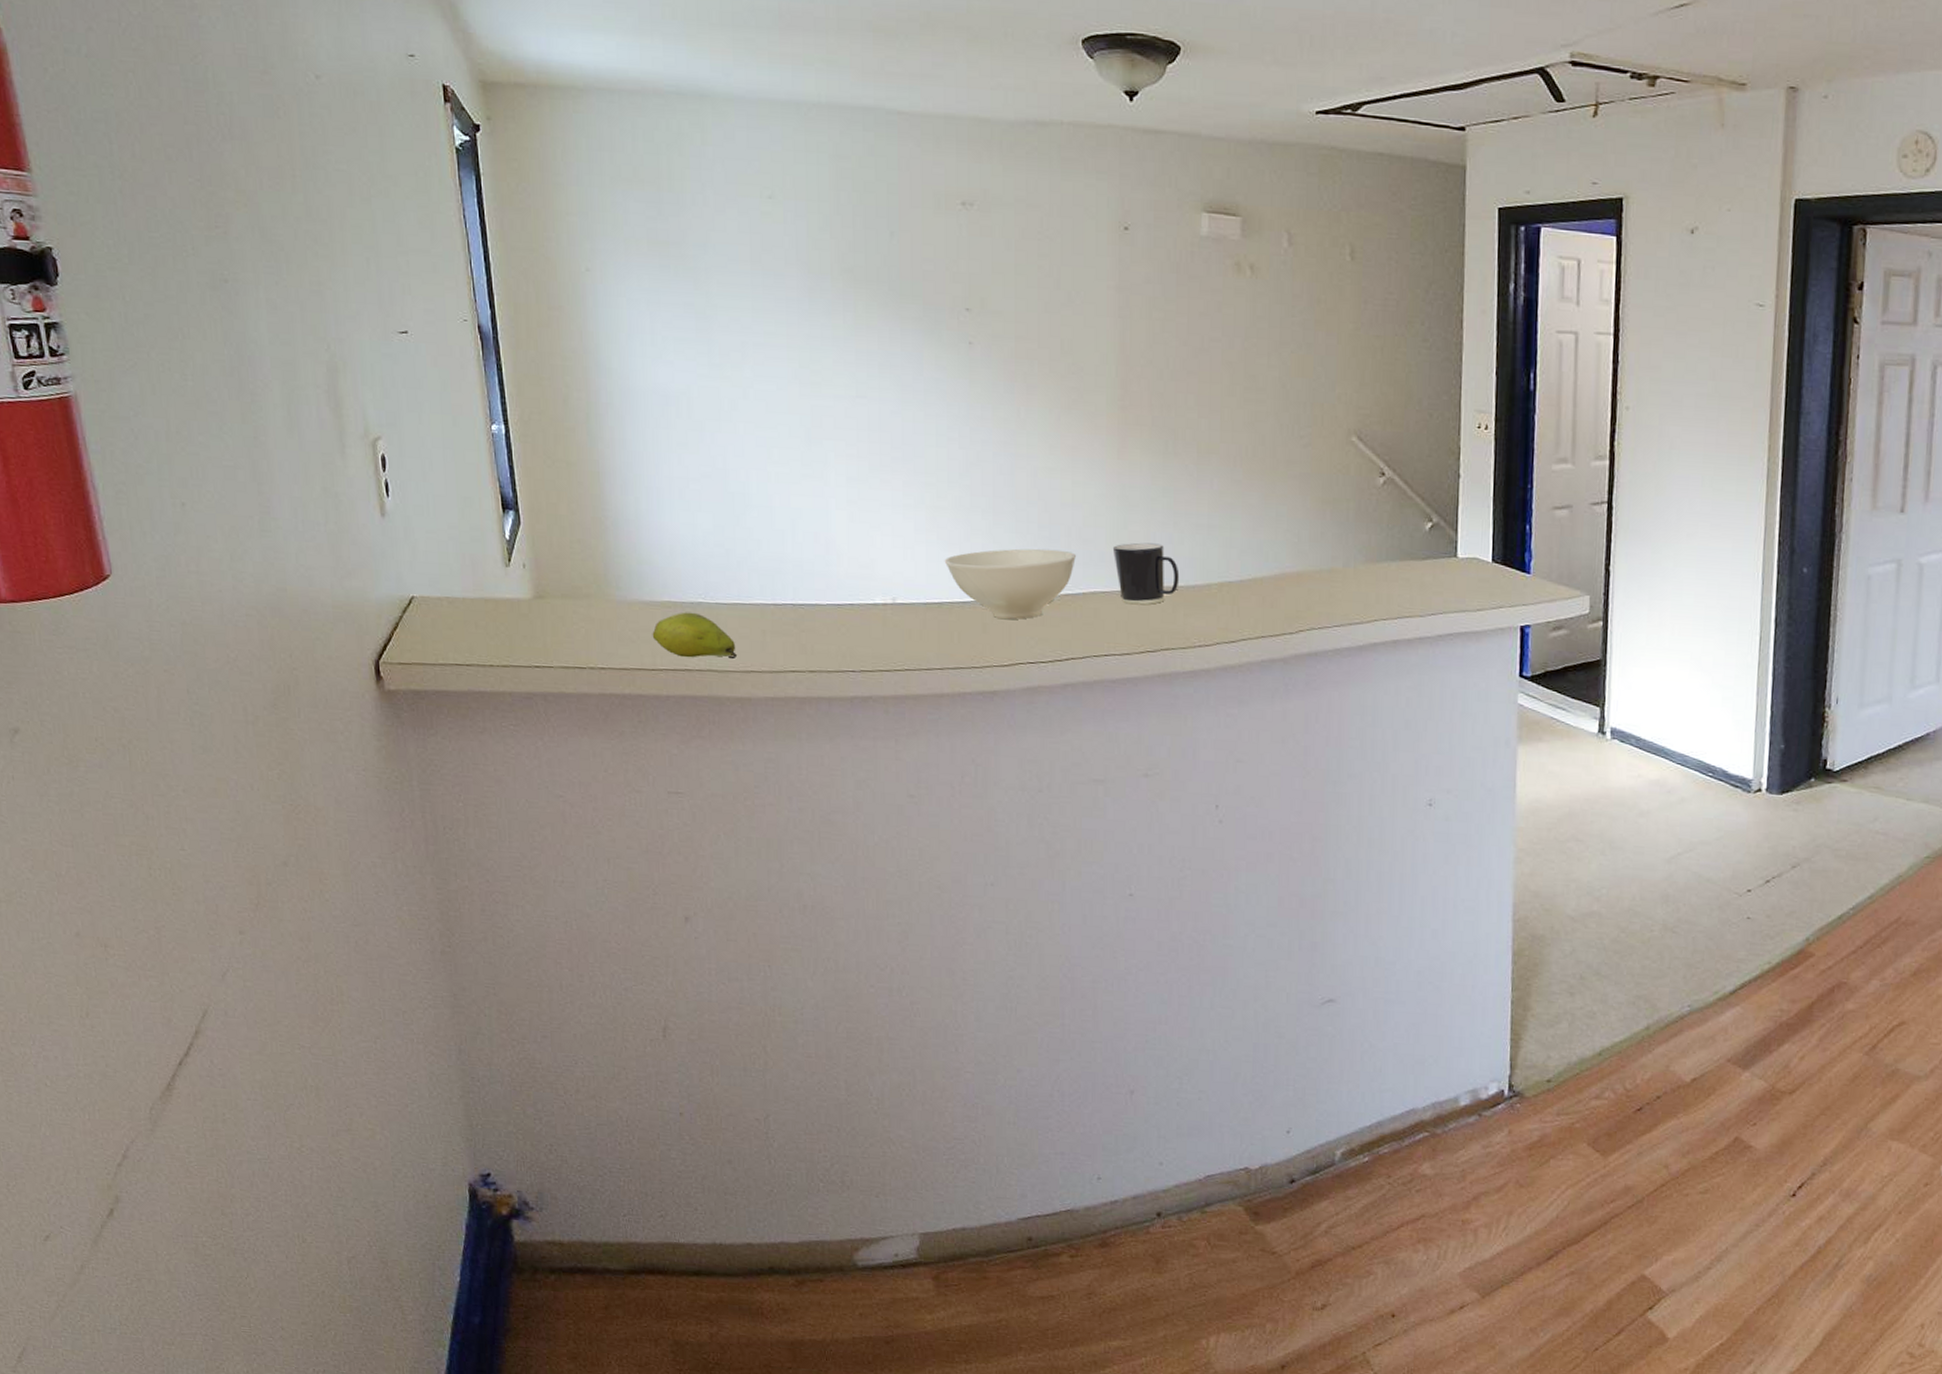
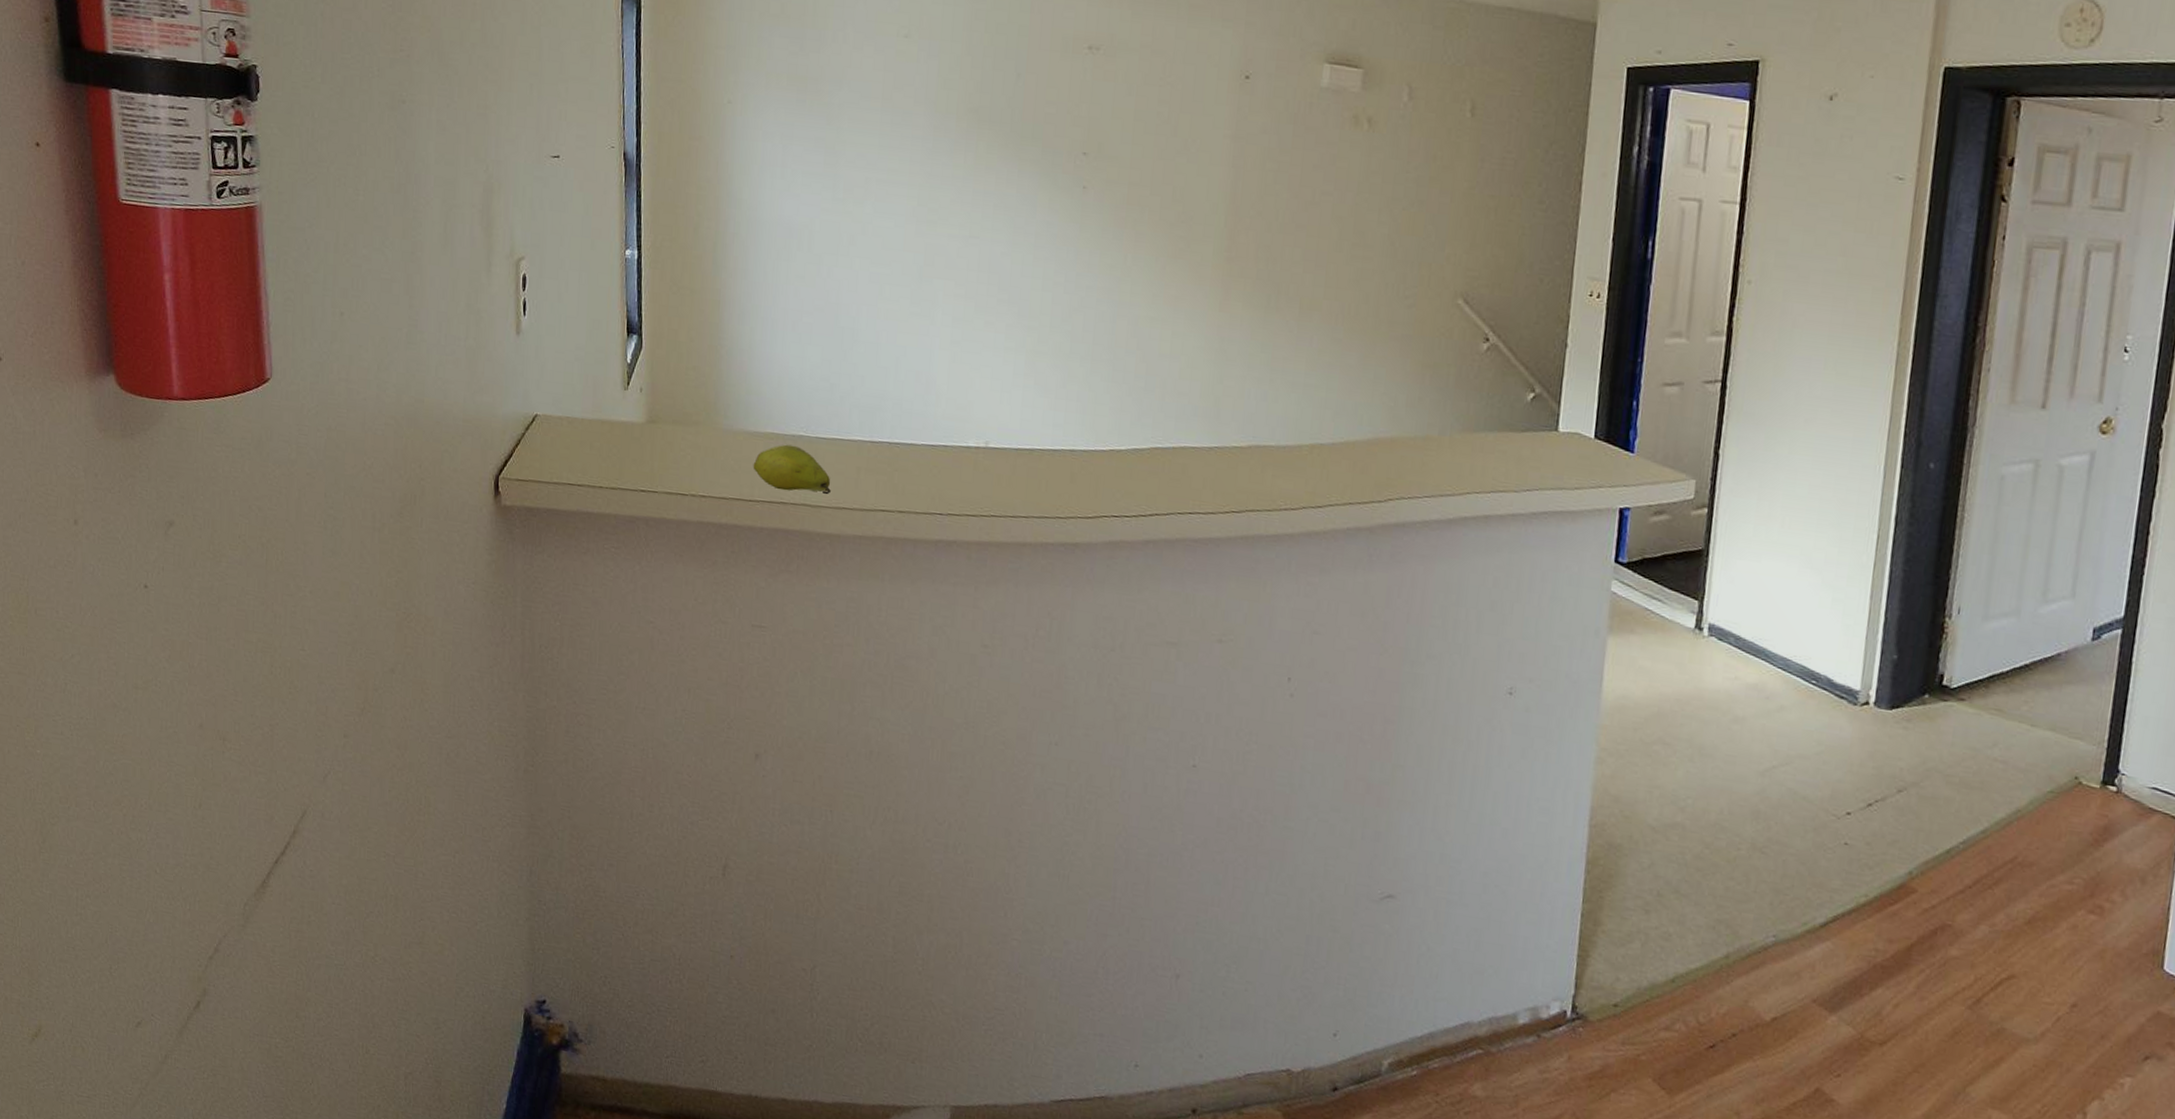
bowl: present [944,548,1077,620] -> none [1039,398,1170,471]
mug: present [1112,542,1180,605] -> none [1206,398,1271,464]

